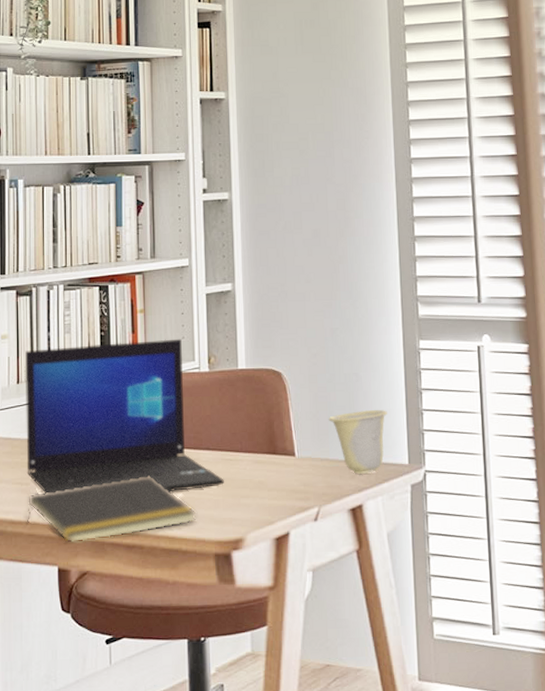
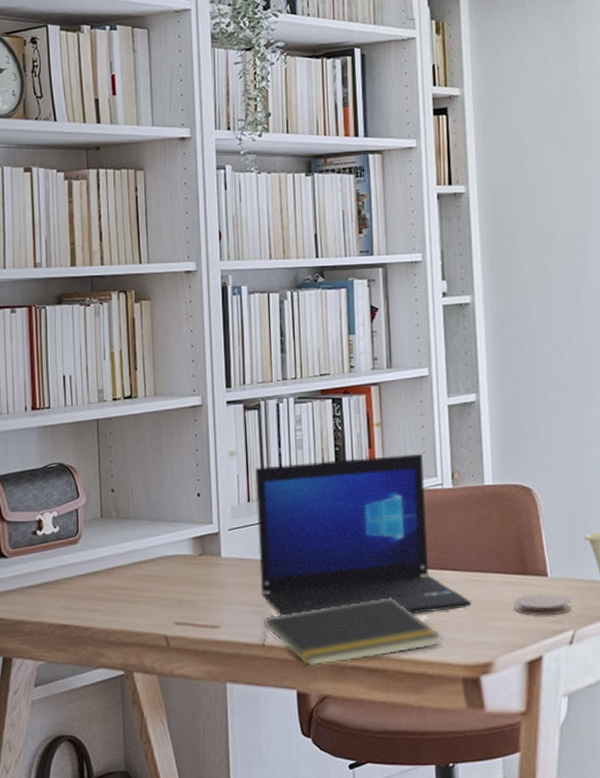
coaster: none [264,472,317,493] -> present [514,594,572,615]

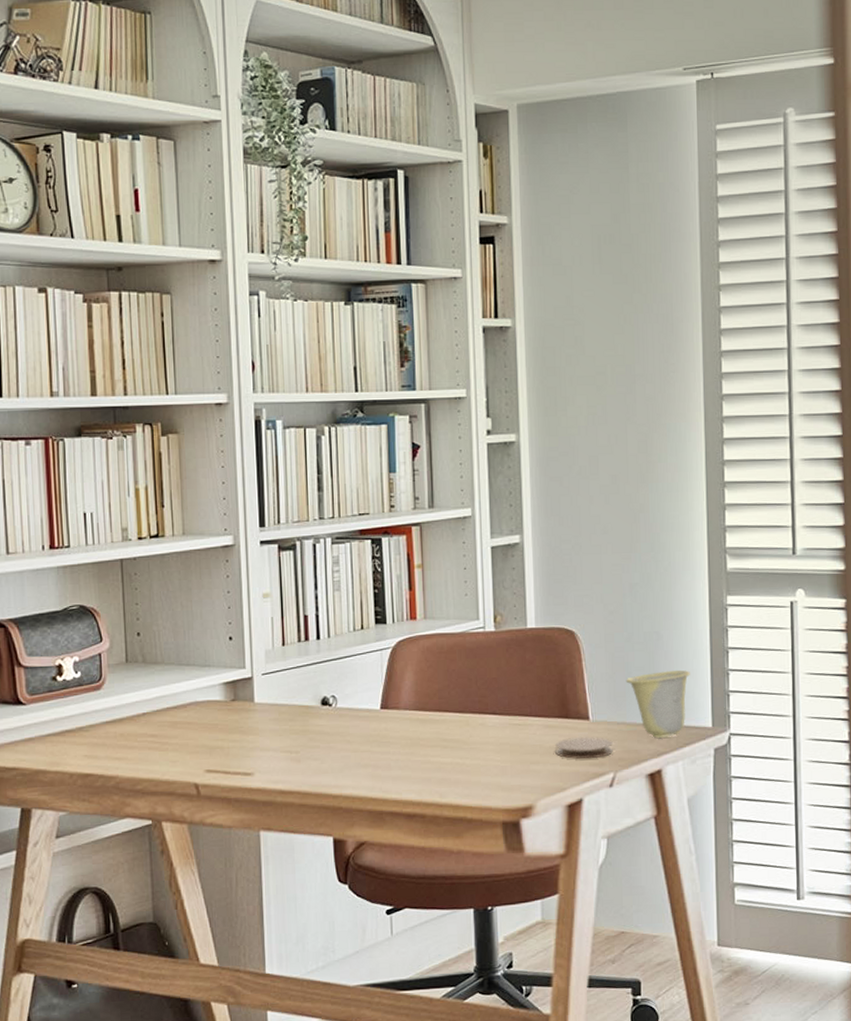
laptop: present [255,453,471,616] -> none [290,596,512,762]
notepad: present [262,597,442,666] -> none [297,742,483,813]

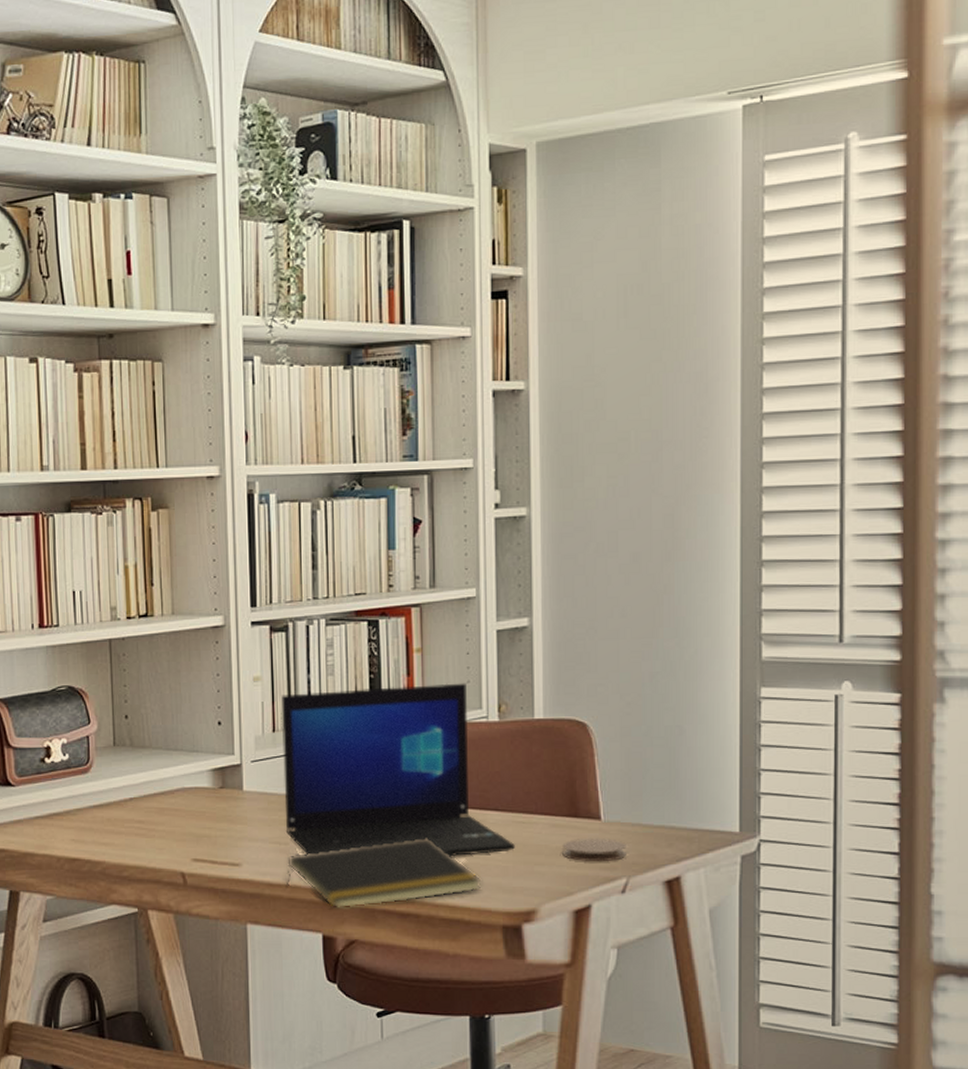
laptop: none [290,596,512,762] -> present [281,683,515,857]
notepad: none [297,742,483,813] -> present [286,838,482,909]
cup: present [625,670,690,738] -> none [642,769,716,842]

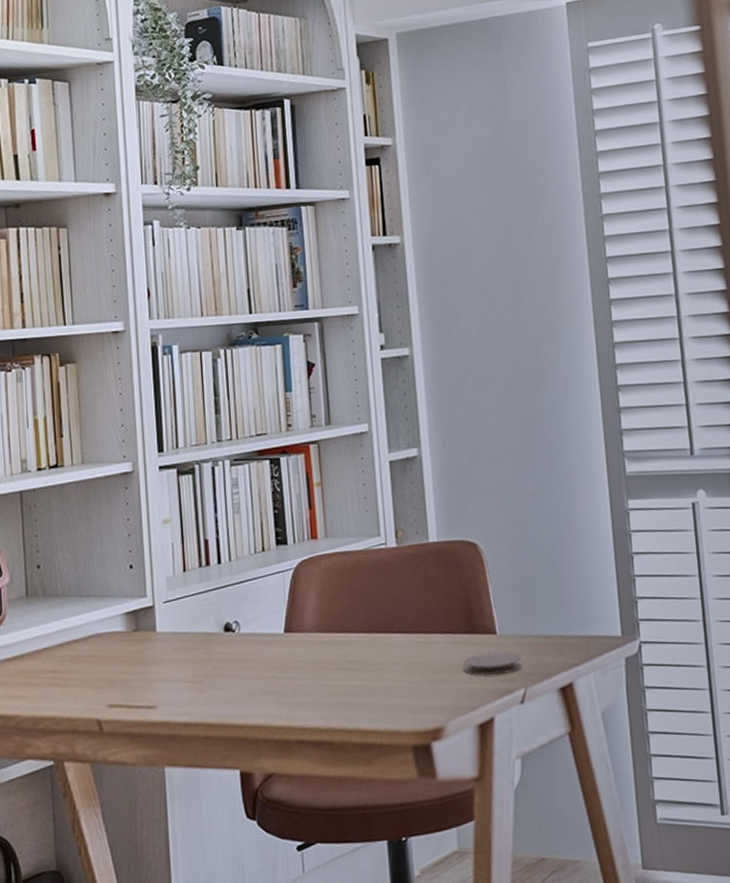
laptop: present [281,683,515,857] -> none [190,512,419,691]
notepad: present [286,838,482,909] -> none [202,665,391,743]

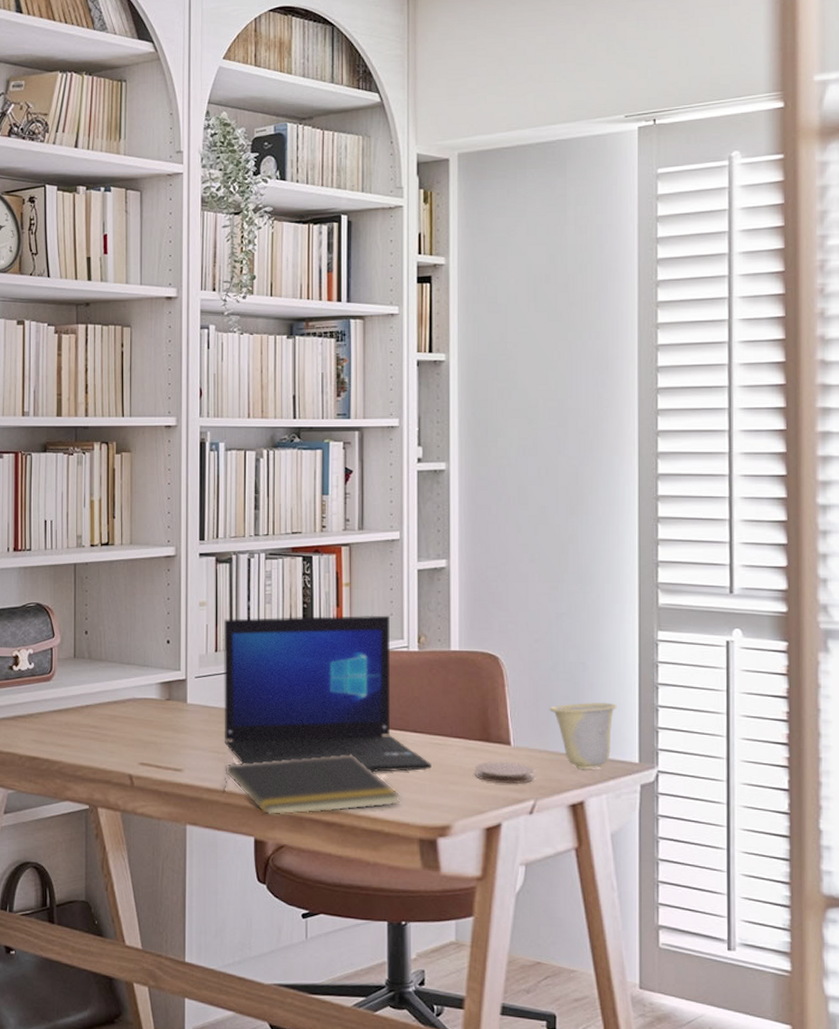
laptop: none [190,512,419,691] -> present [223,615,432,773]
notepad: none [202,665,391,743] -> present [222,754,401,815]
cup: none [531,578,596,650] -> present [549,703,617,769]

